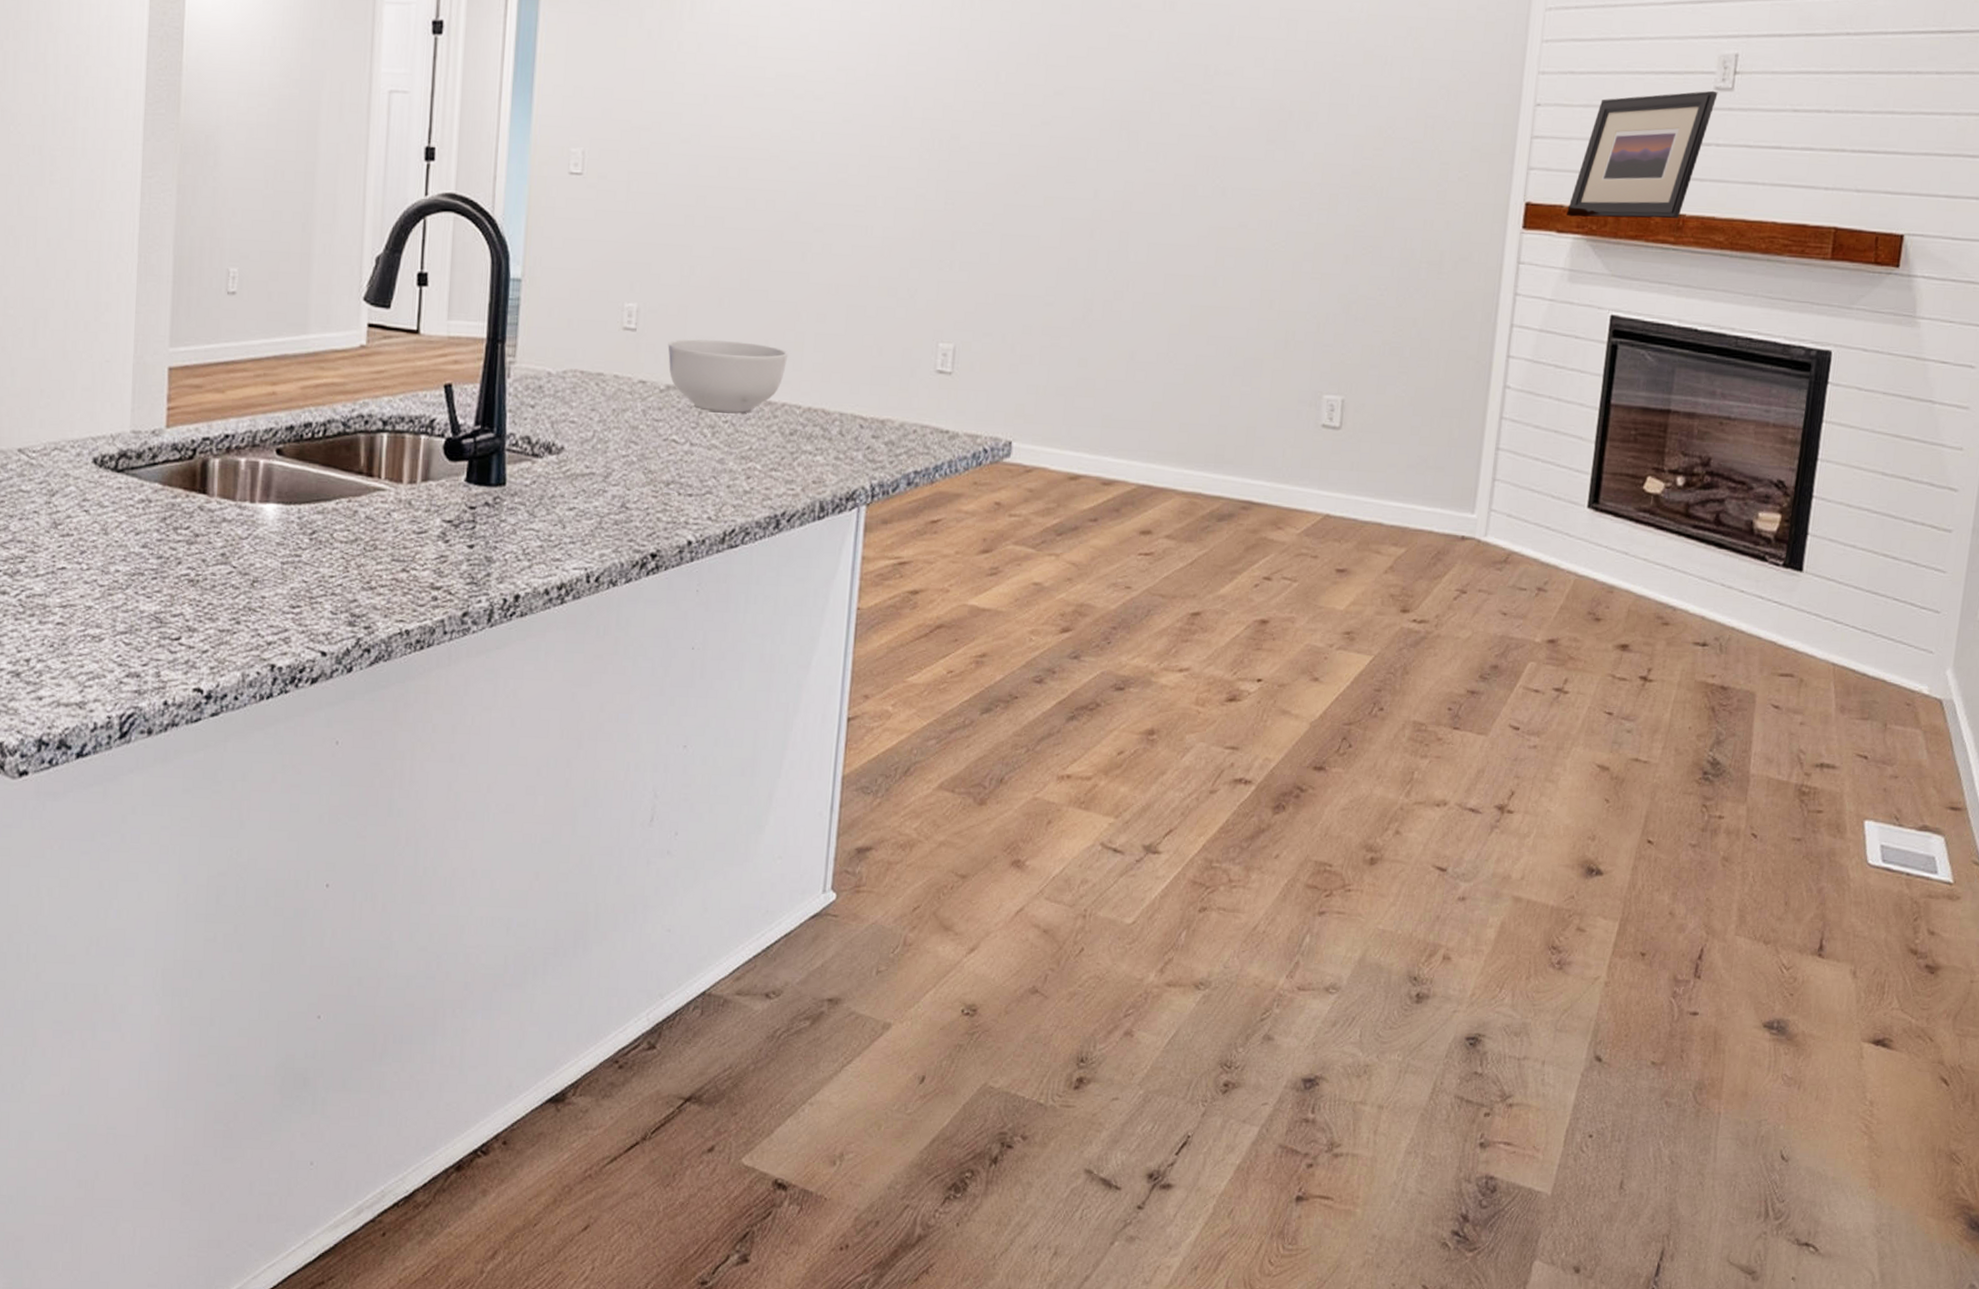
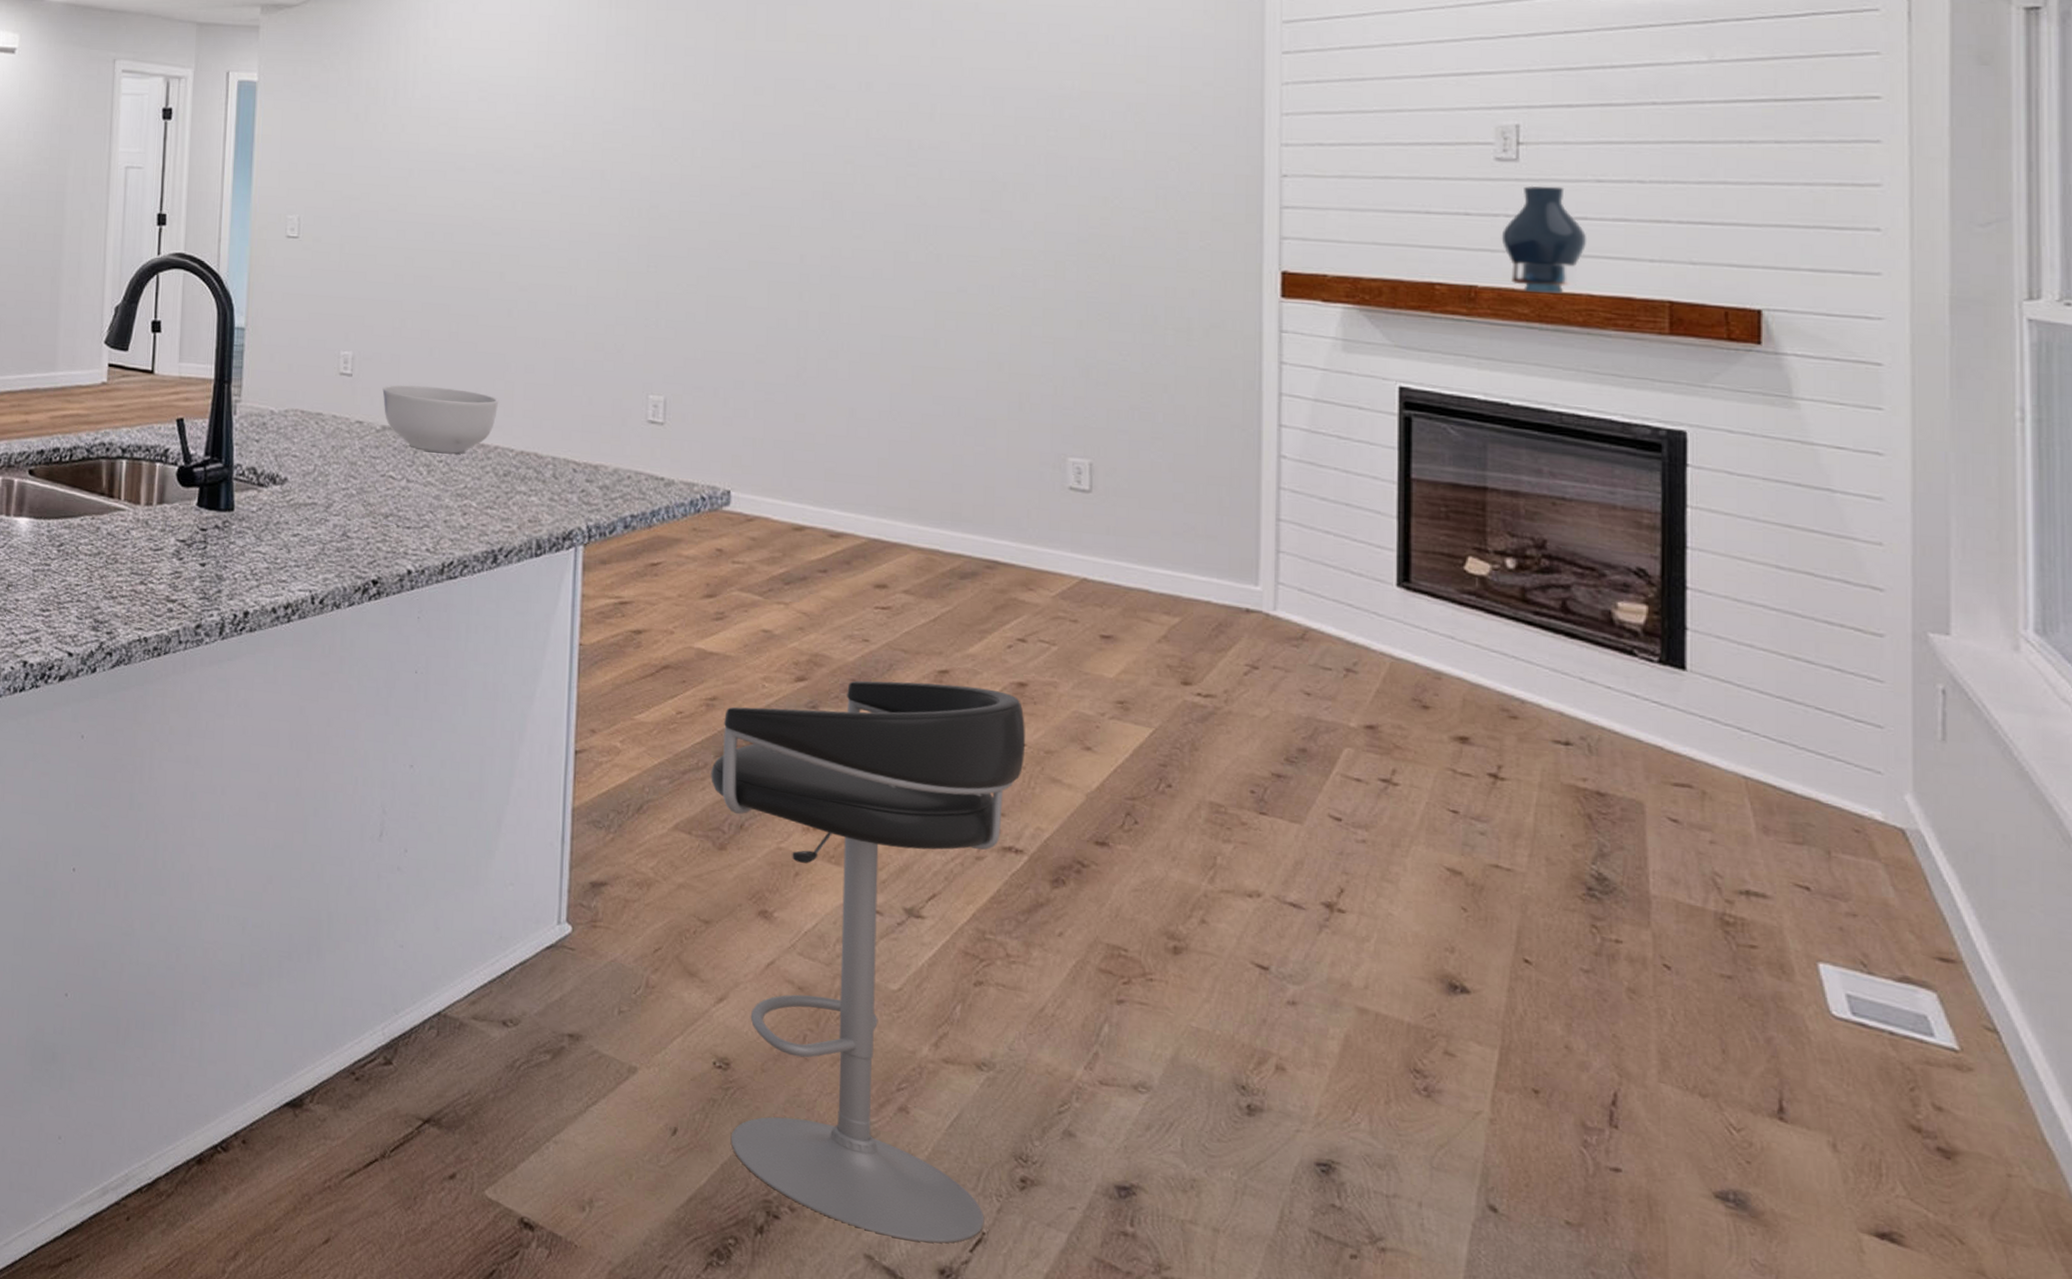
bar stool: none [973,626,1264,1152] -> present [711,680,1025,1243]
picture frame: present [1565,90,1718,219] -> none [1331,161,1500,290]
vase: none [1710,115,1779,222] -> present [1501,185,1587,294]

